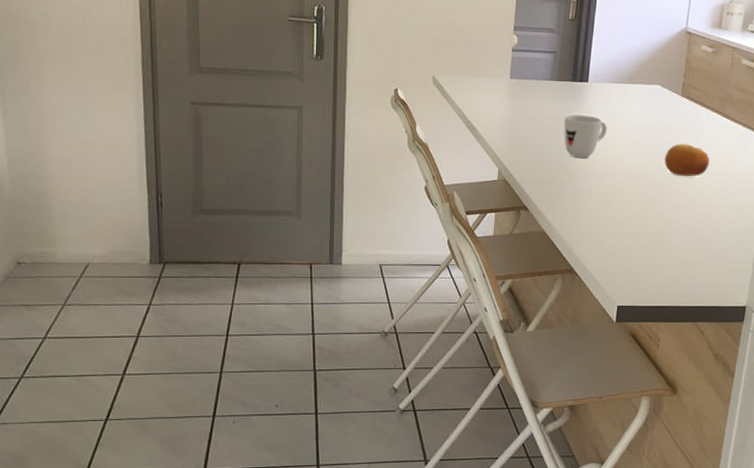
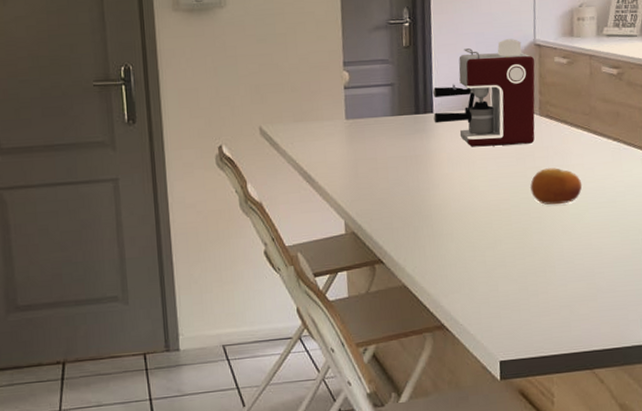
mug: present [564,114,607,158] -> none [412,149,461,198]
coffee maker: none [588,23,684,121] -> present [432,39,535,147]

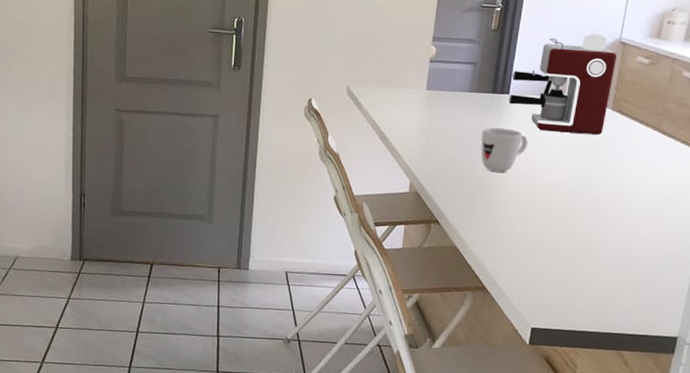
mug: none [412,149,461,198] -> present [480,127,528,172]
fruit: present [529,168,583,205] -> none [589,160,642,196]

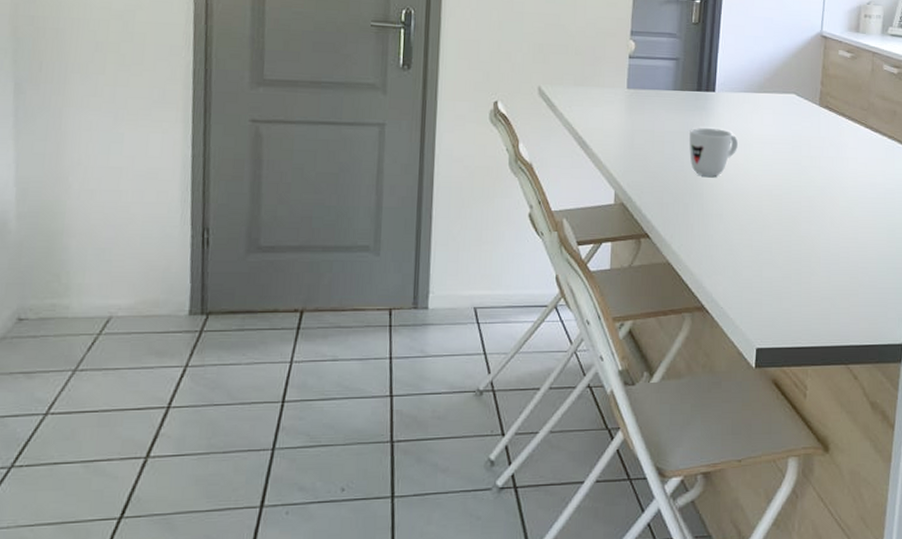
coffee maker: present [508,34,617,136] -> none [715,27,820,133]

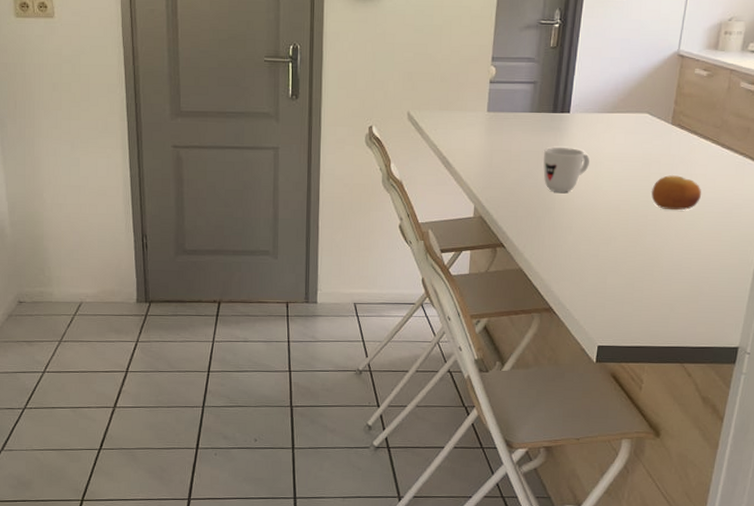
fruit: none [803,159,854,196] -> present [651,175,702,211]

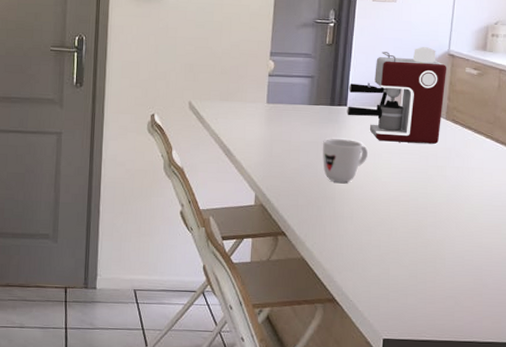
coffee maker: none [569,47,676,151] -> present [347,47,447,145]
fruit: present [651,175,702,211] -> none [429,168,480,203]

